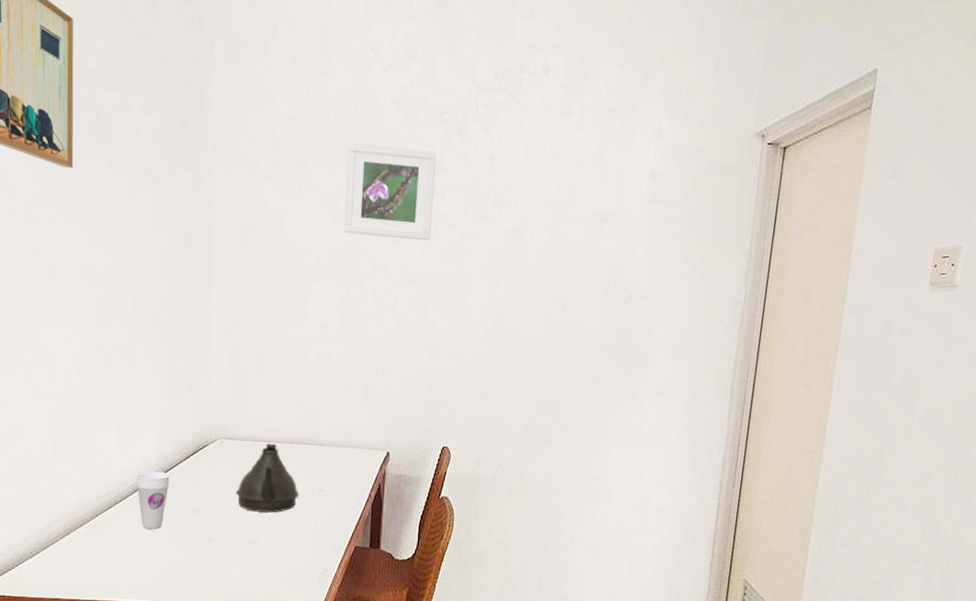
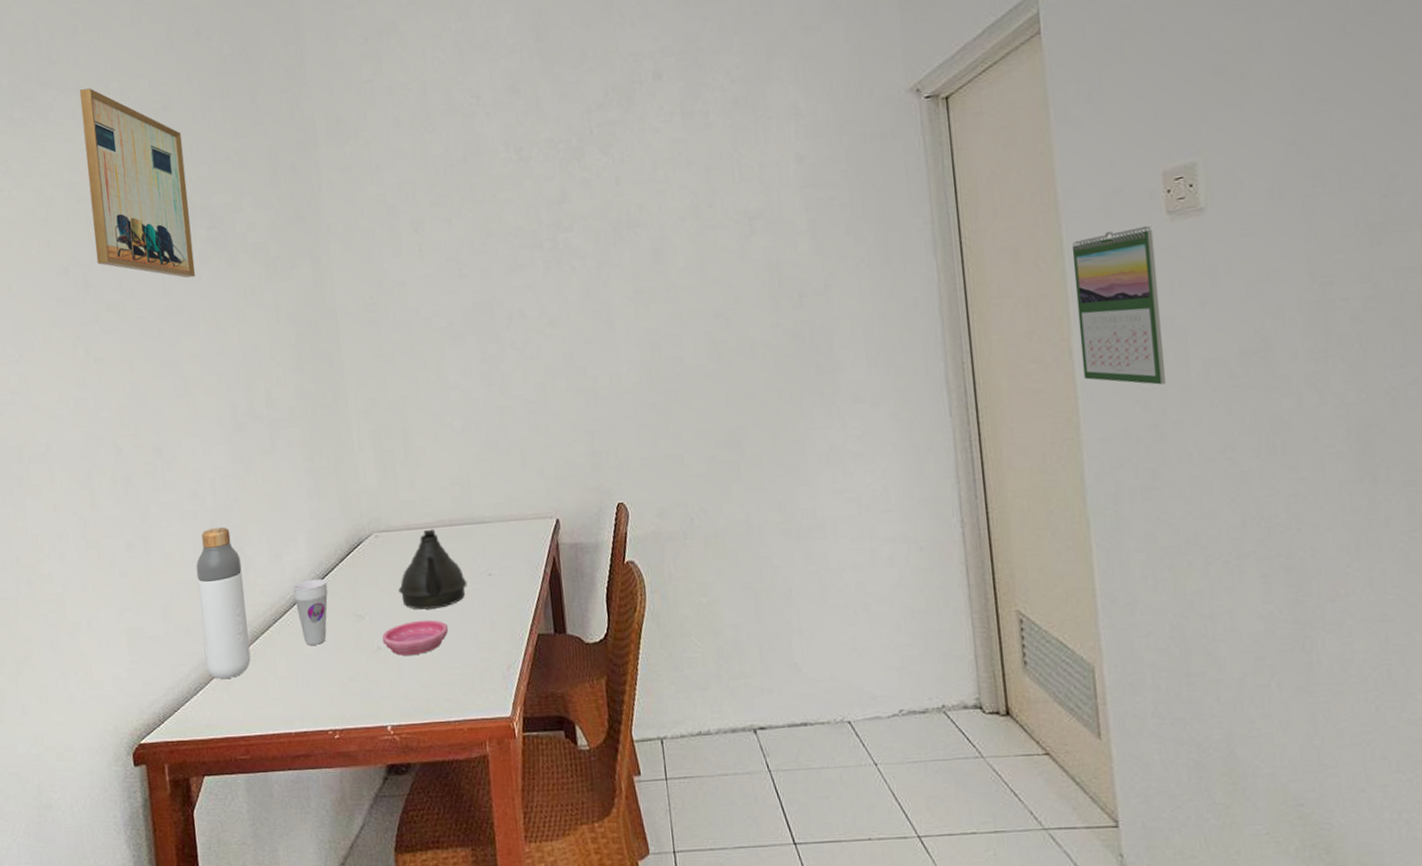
bottle: none [43,411,89,548] -> present [196,527,251,680]
saucer: none [214,520,276,550] -> present [382,619,448,656]
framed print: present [343,143,436,241] -> none [463,185,565,288]
calendar: none [836,289,916,421] -> present [1071,225,1165,385]

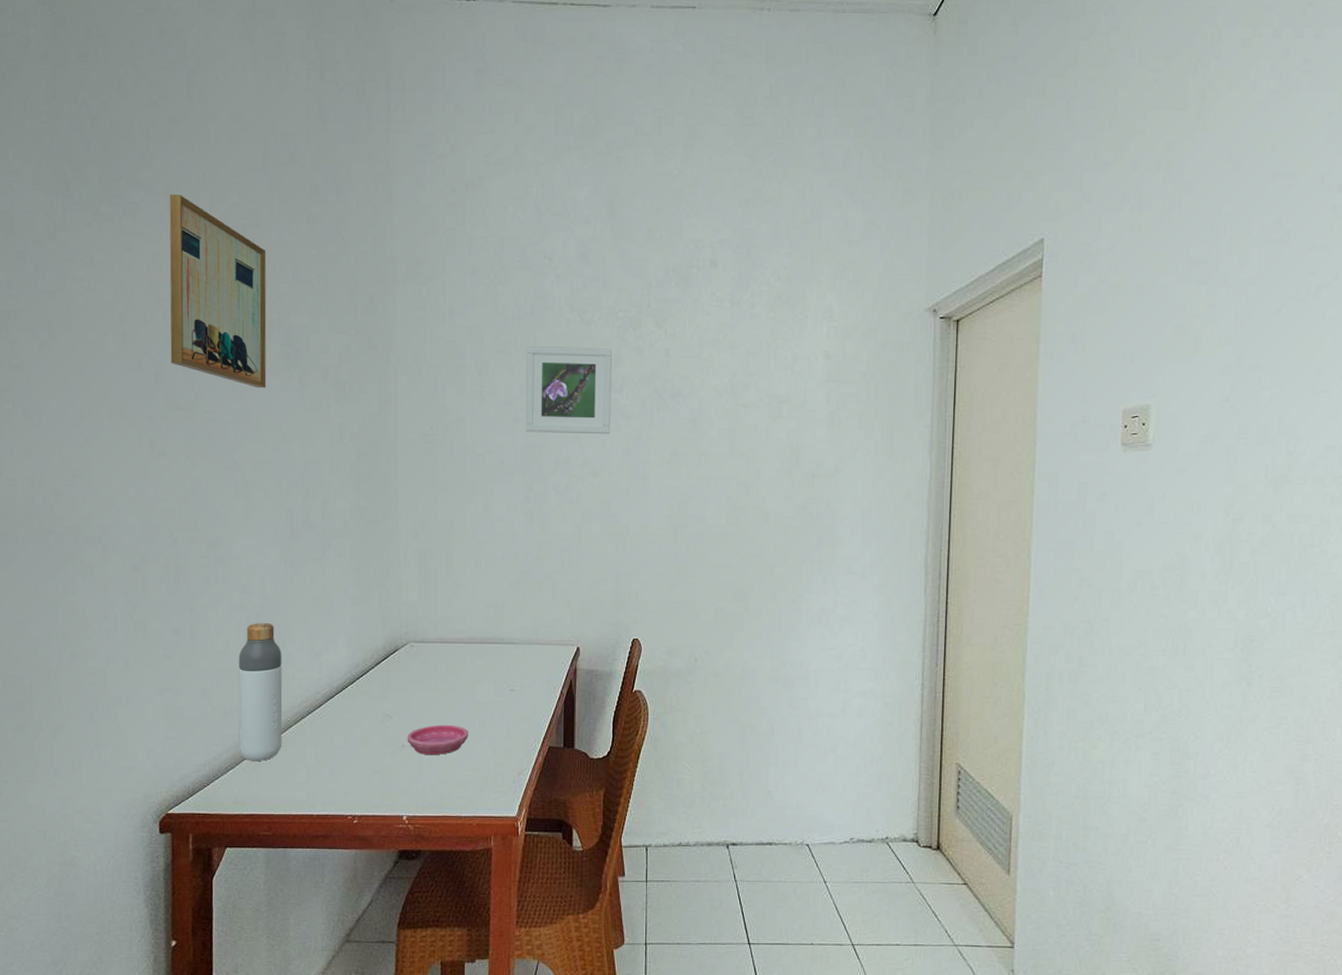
cup: present [292,578,328,646] -> none [328,679,362,738]
teapot: present [398,528,468,610] -> none [427,644,491,716]
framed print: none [463,185,565,288] -> present [525,346,612,435]
calendar: present [1071,225,1165,385] -> none [1037,453,1108,587]

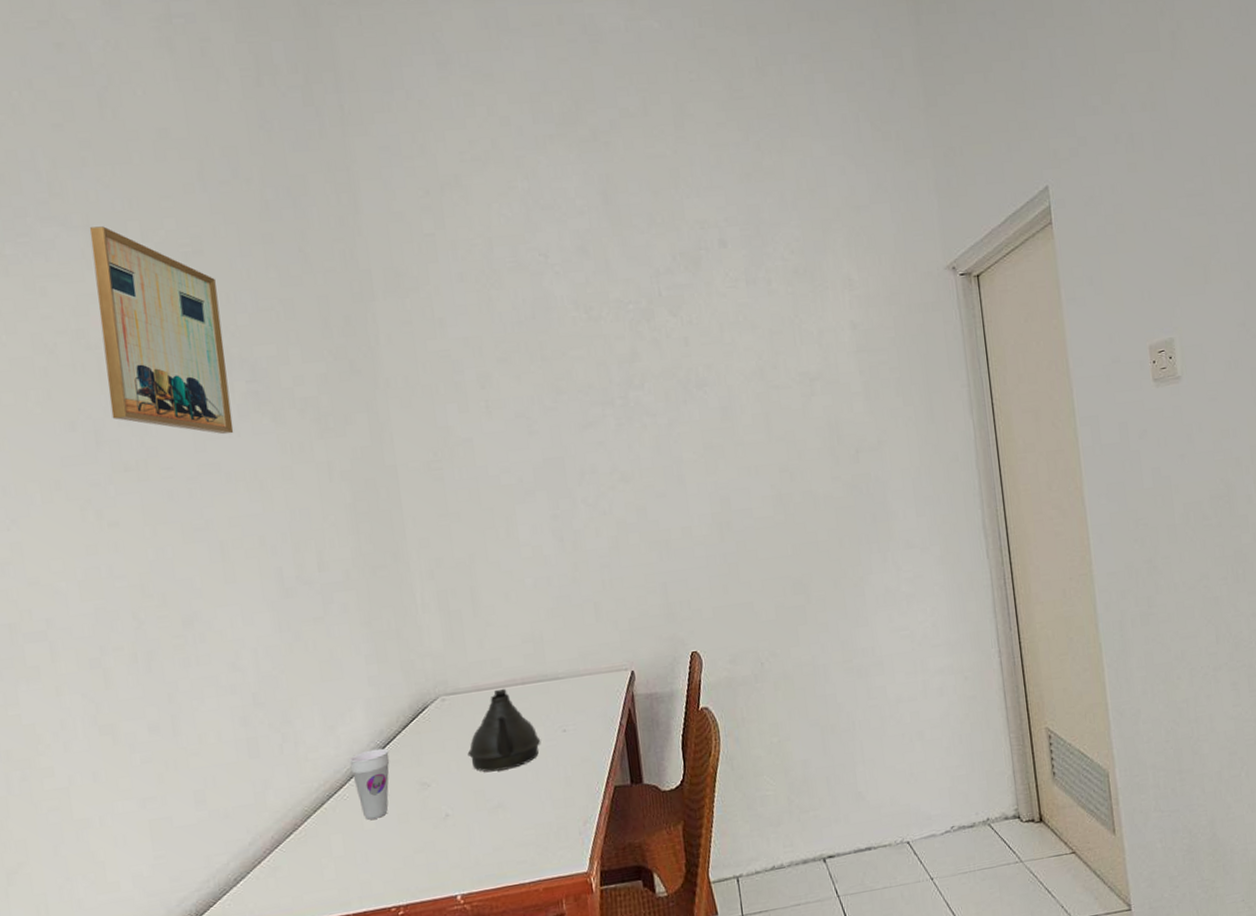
bottle: present [238,623,283,762] -> none [235,701,302,866]
cup: none [328,679,362,738] -> present [349,748,390,820]
saucer: present [407,724,468,756] -> none [450,781,522,821]
teapot: none [427,644,491,716] -> present [467,688,541,772]
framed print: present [525,346,612,435] -> none [531,344,636,445]

